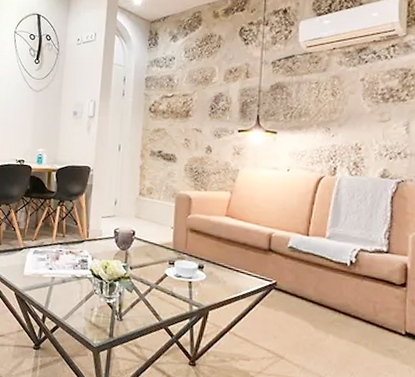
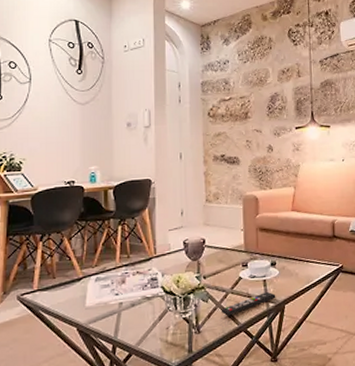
remote control: none [143,294,201,310] -> present [221,292,276,316]

